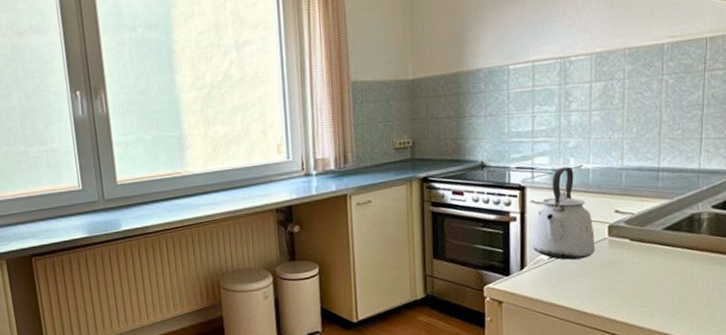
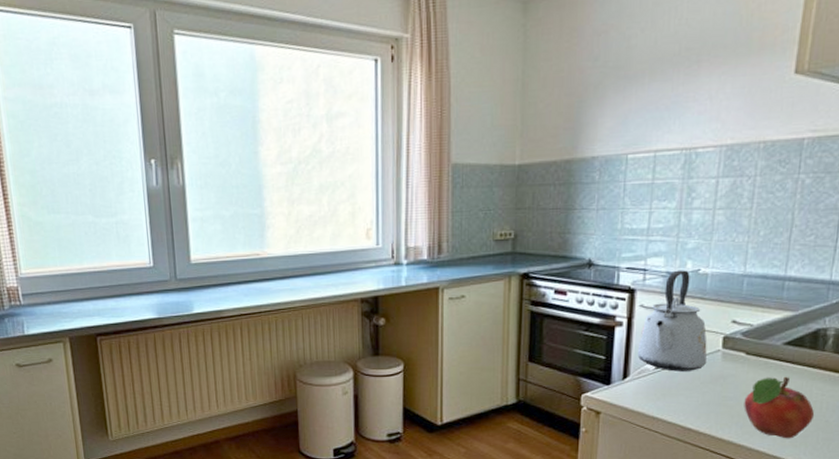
fruit: none [632,259,697,317] -> present [744,377,815,439]

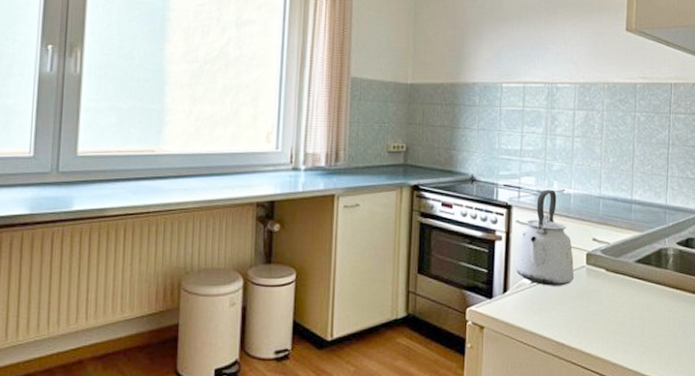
fruit: present [744,377,815,439] -> none [607,293,665,354]

